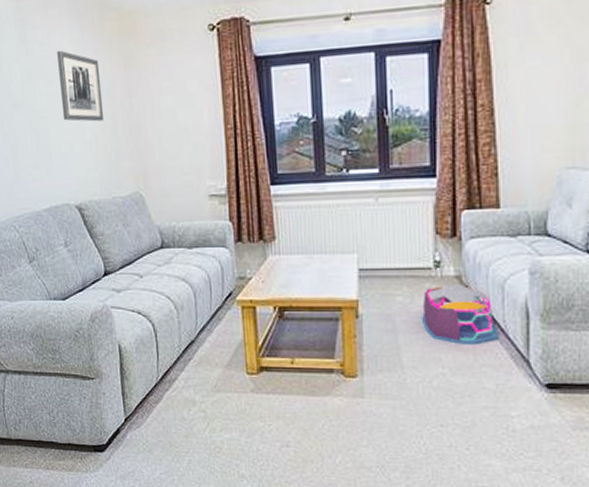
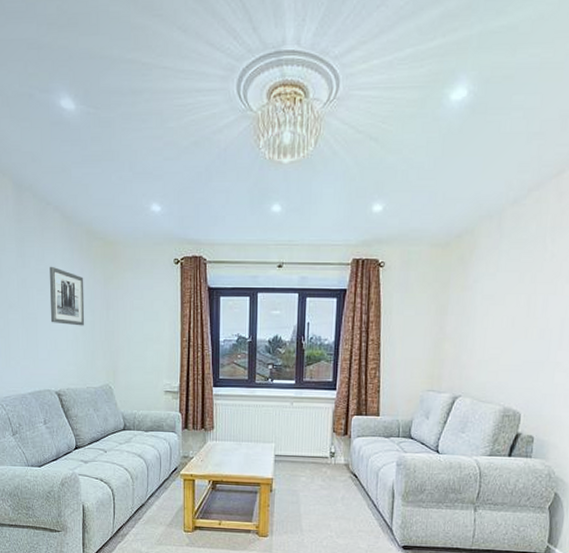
storage bin: present [422,284,498,345] -> none [319,470,372,516]

